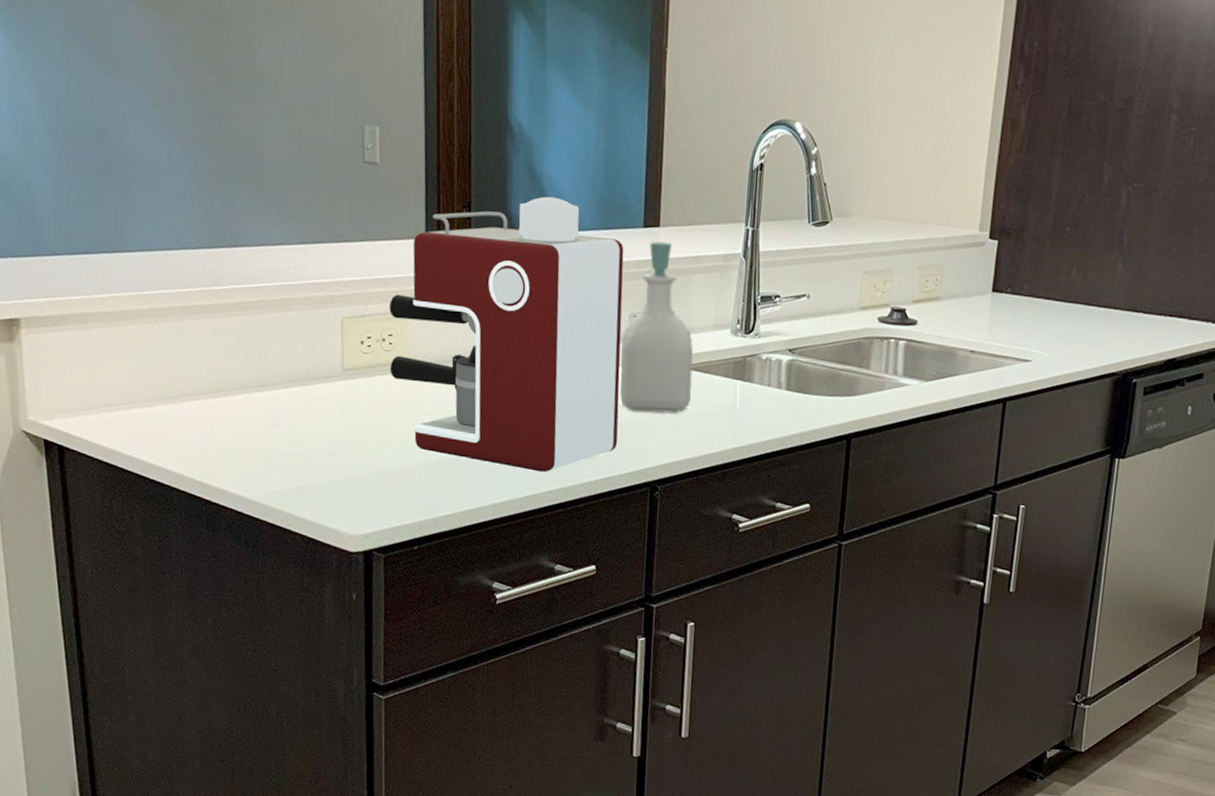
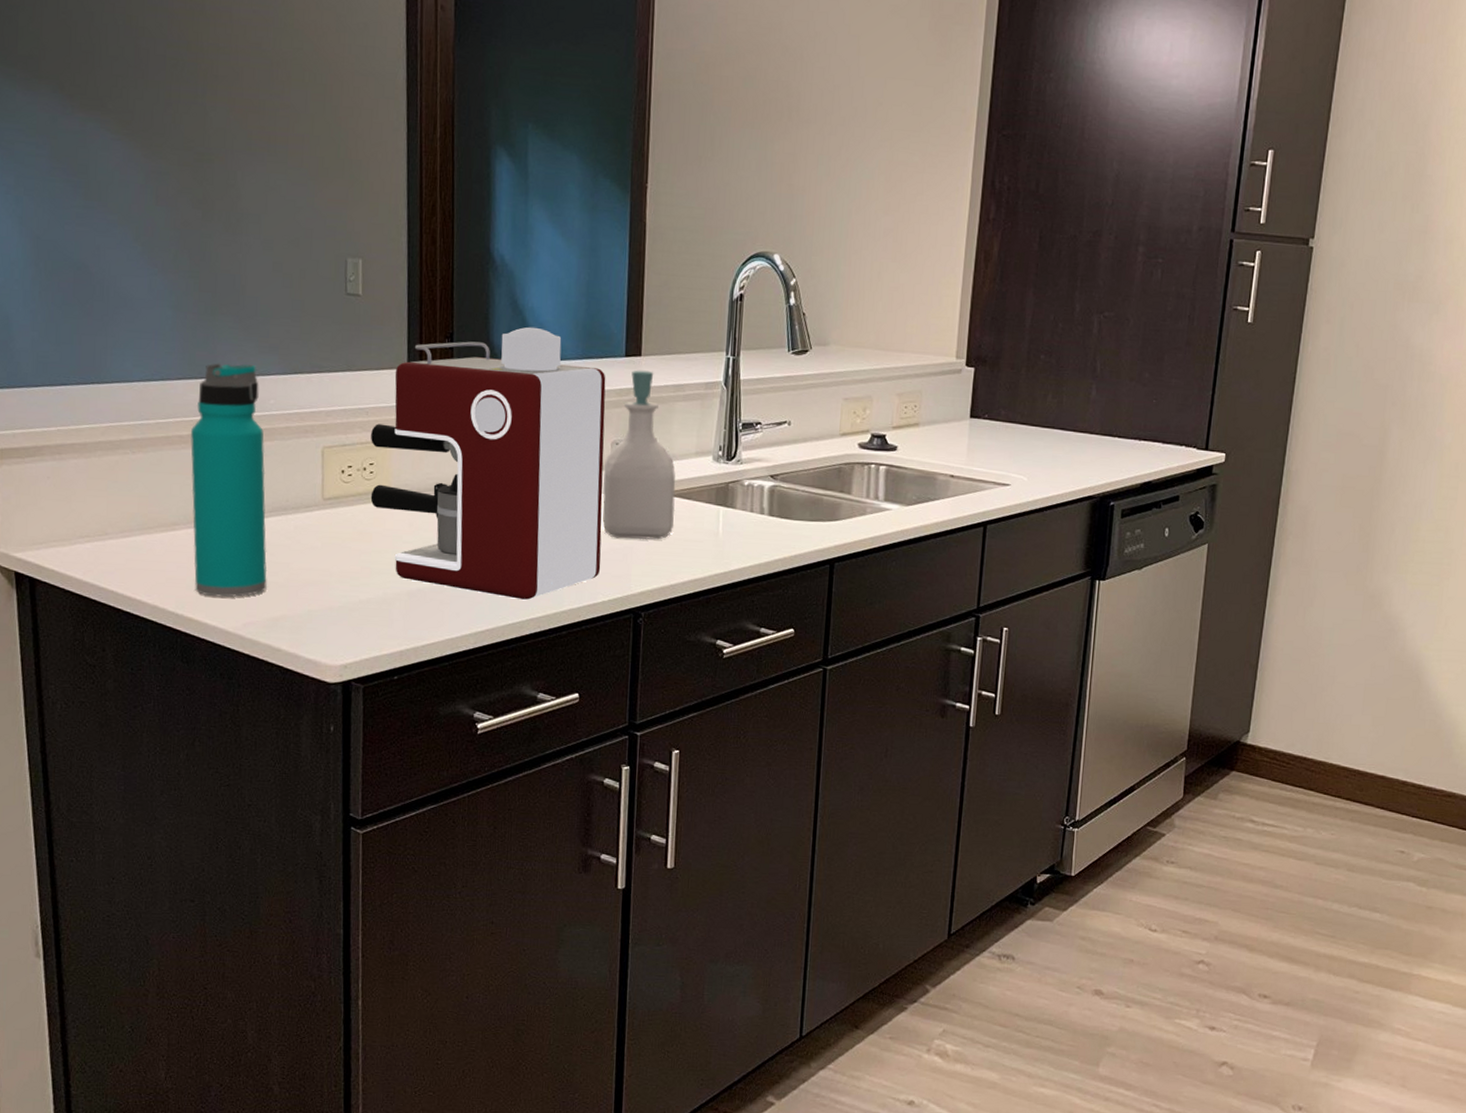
water bottle: none [212,232,289,467] -> present [190,363,267,598]

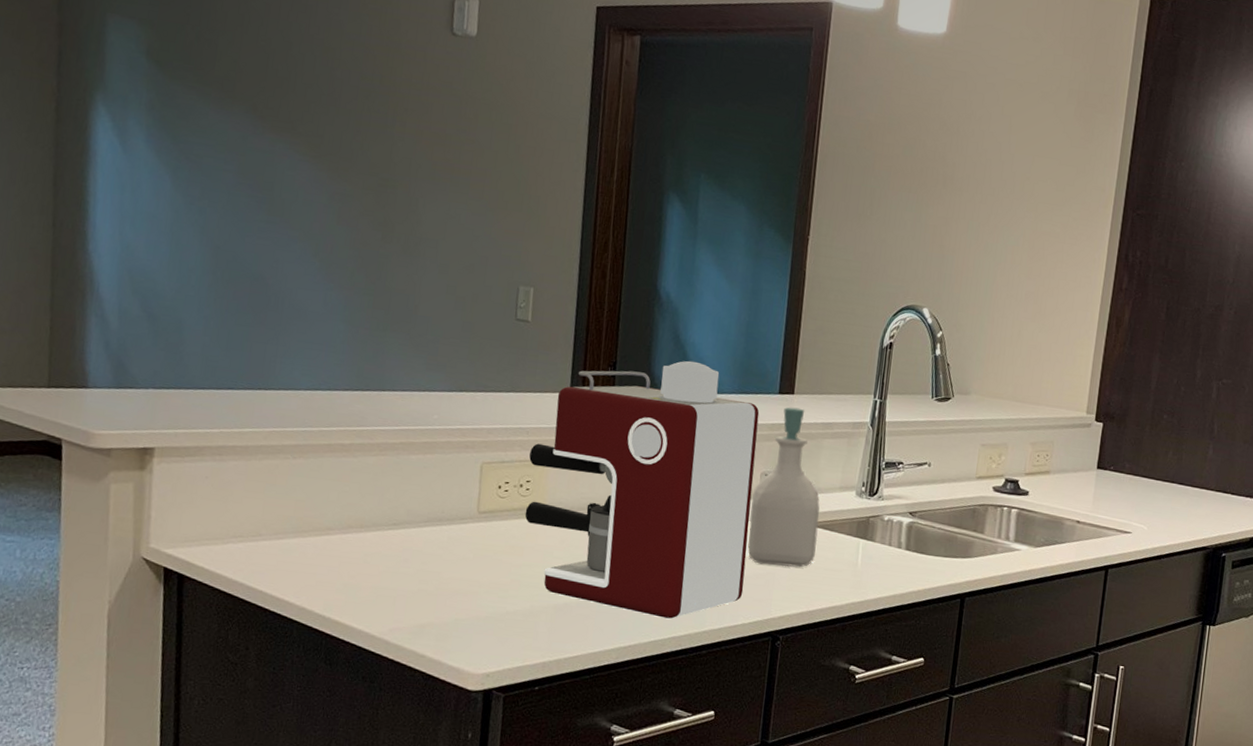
water bottle: present [190,363,267,598] -> none [344,377,425,603]

